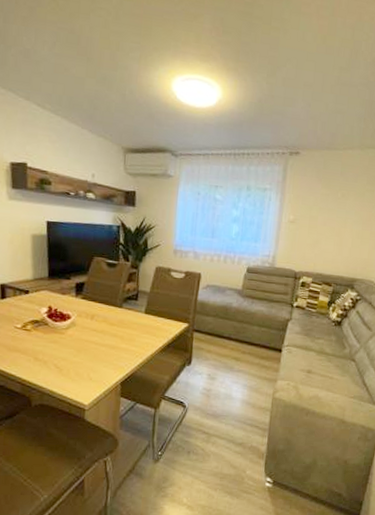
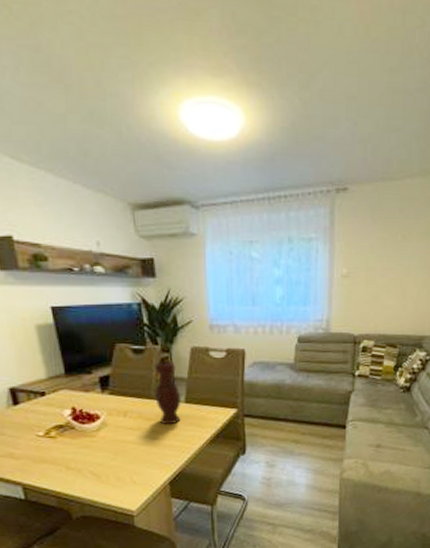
vase: none [119,276,142,331] -> present [154,362,181,425]

